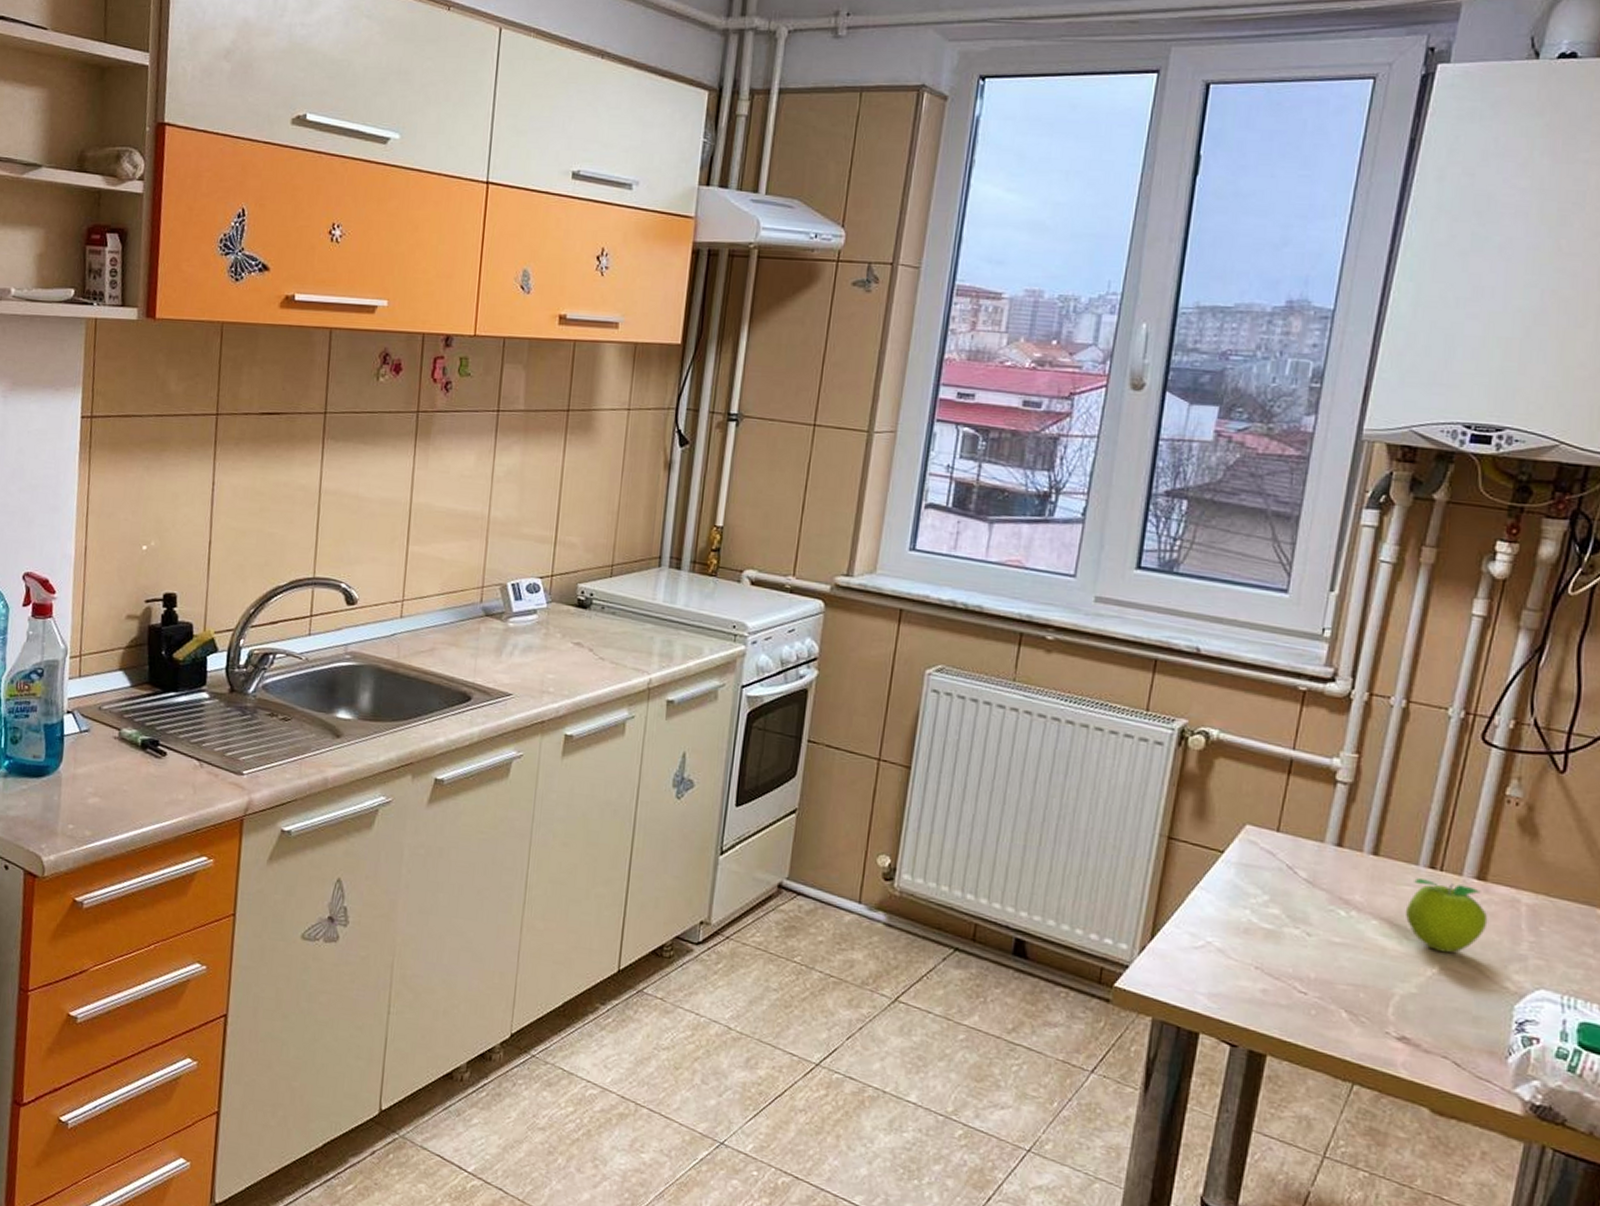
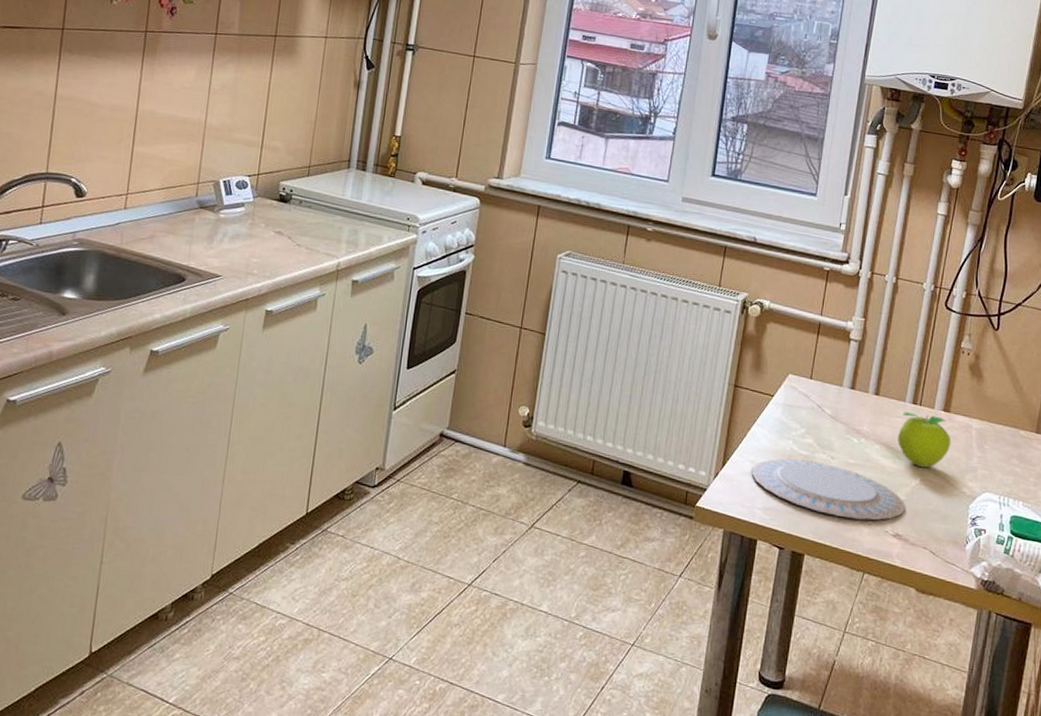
plate: none [1191,932,1416,1018] -> present [751,458,905,521]

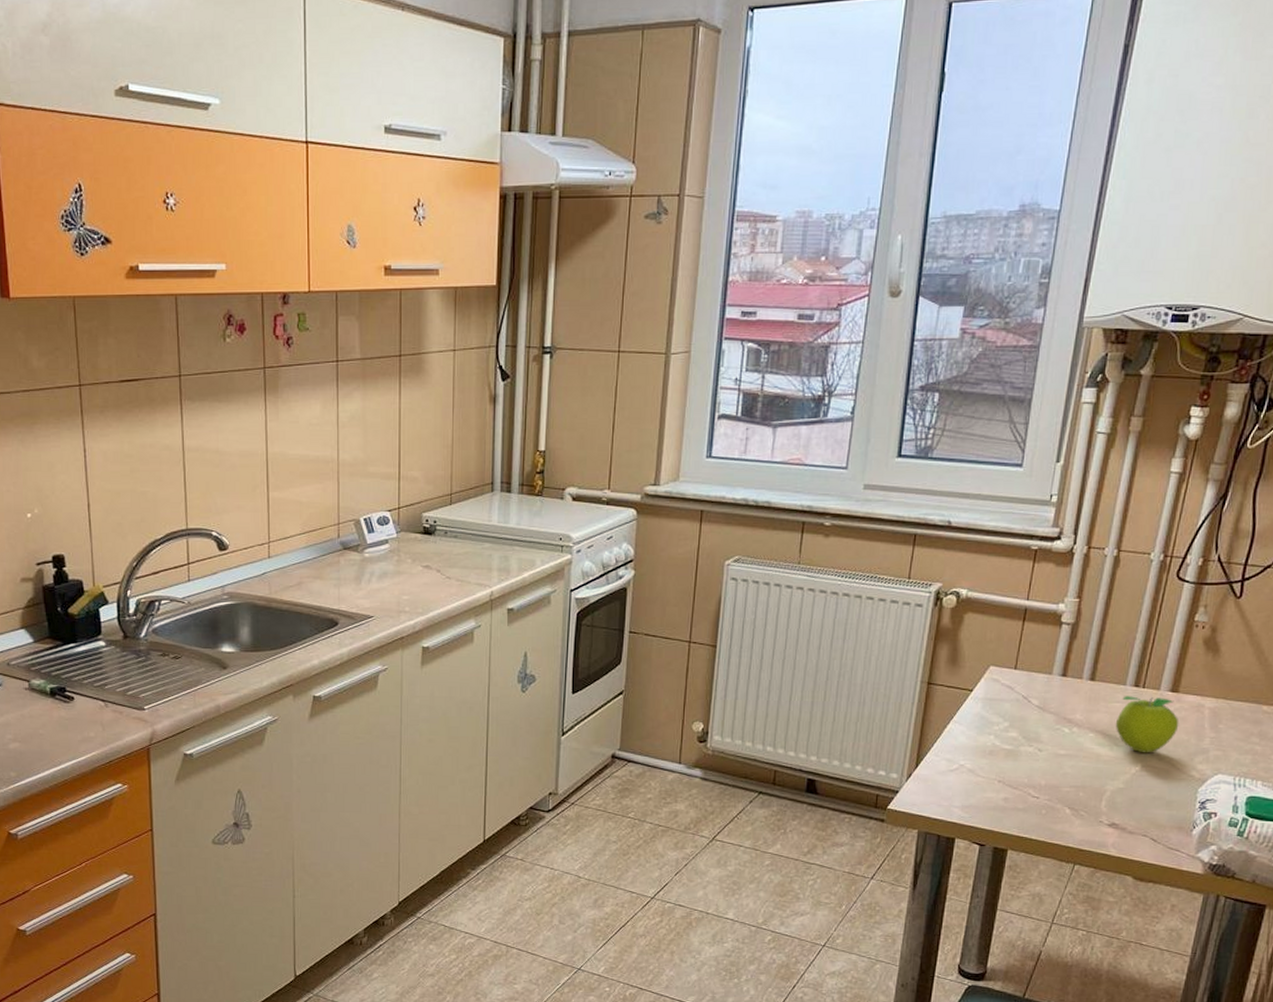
plate: present [751,458,905,521] -> none [948,755,1123,811]

